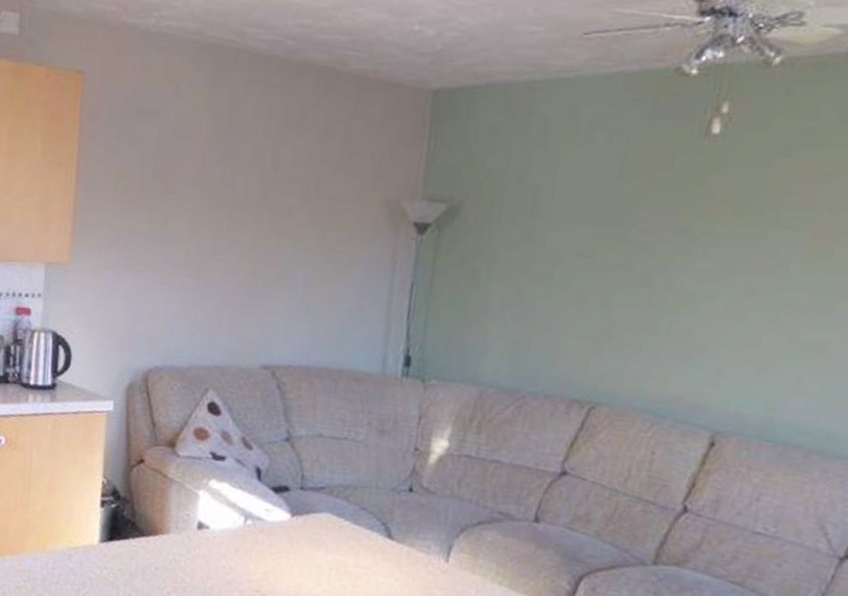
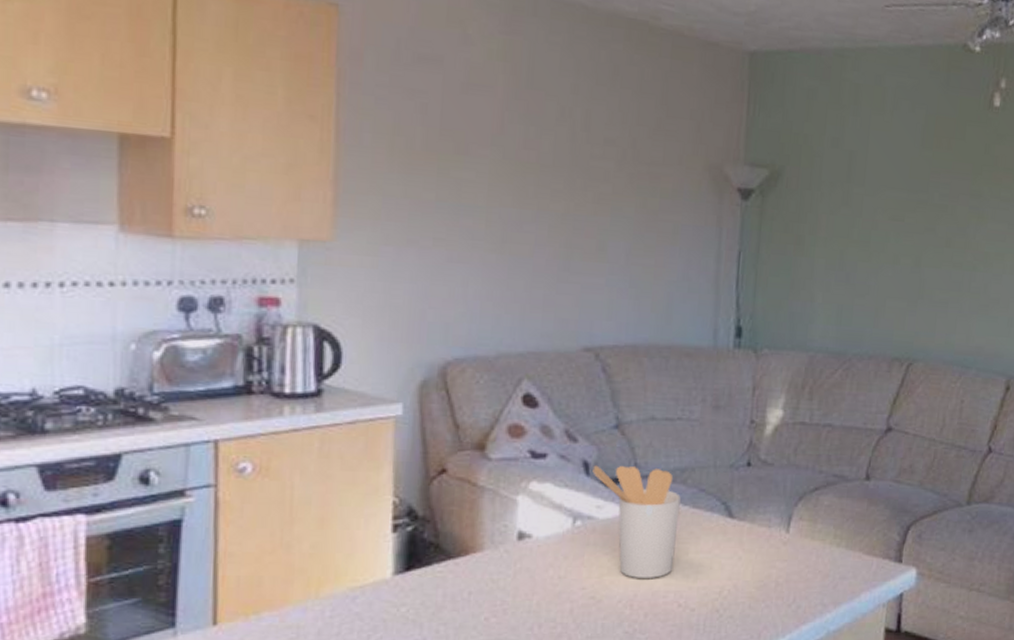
utensil holder: none [264,472,343,584] -> present [592,465,681,578]

